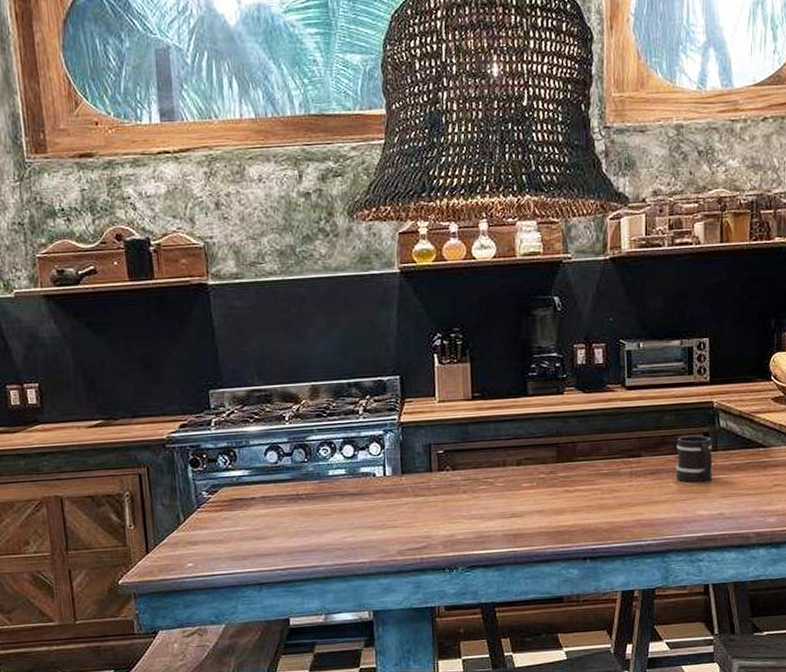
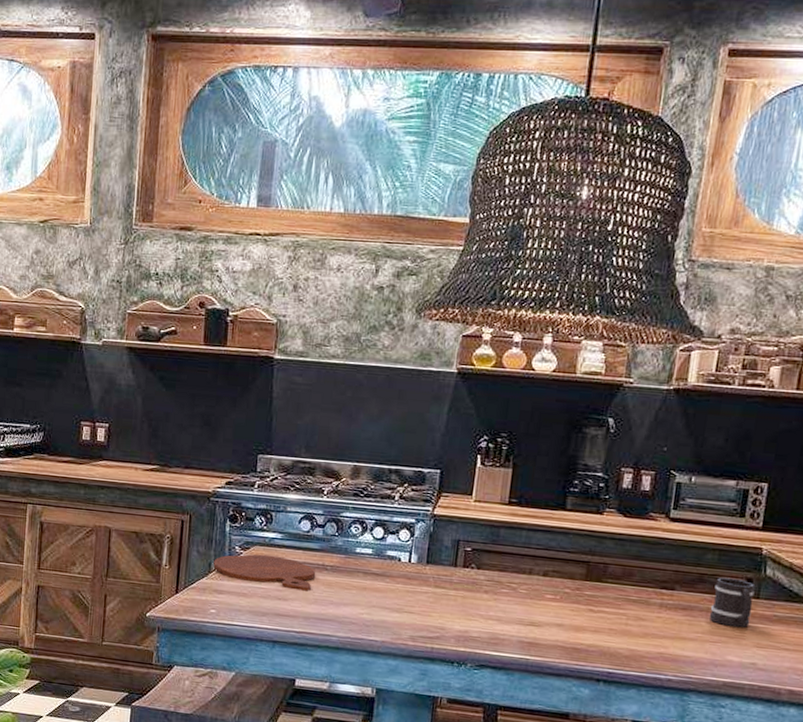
cutting board: none [181,494,292,527] -> present [213,554,316,591]

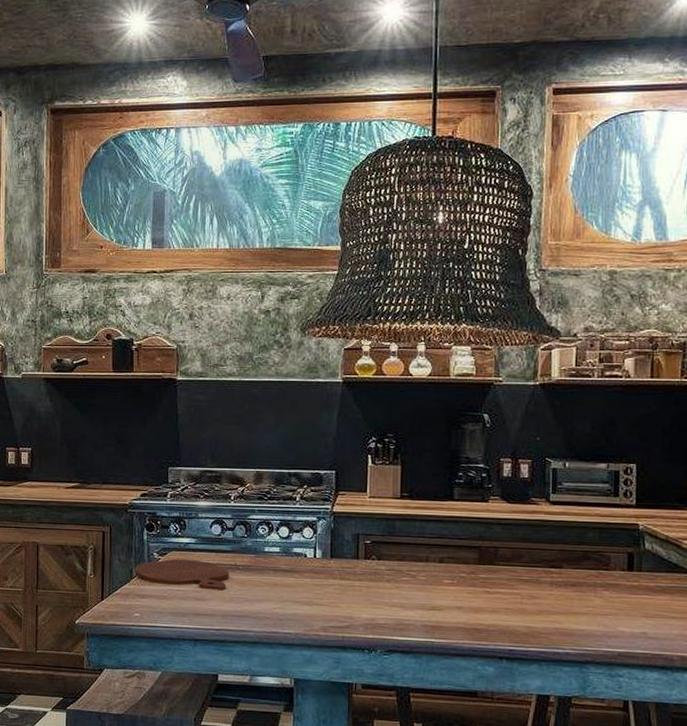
mug: present [709,578,755,628] -> none [597,554,637,600]

